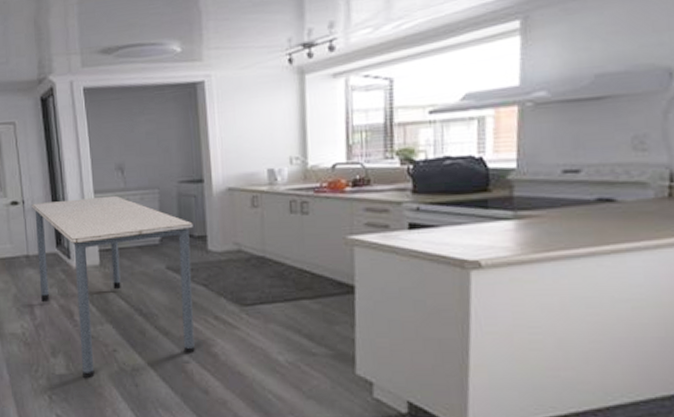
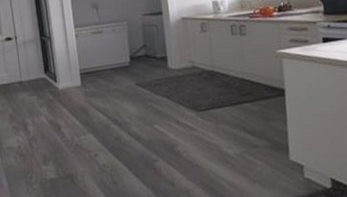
dining table: present [32,195,195,379] -> none [23,28,162,181]

